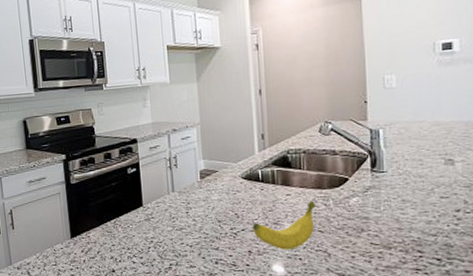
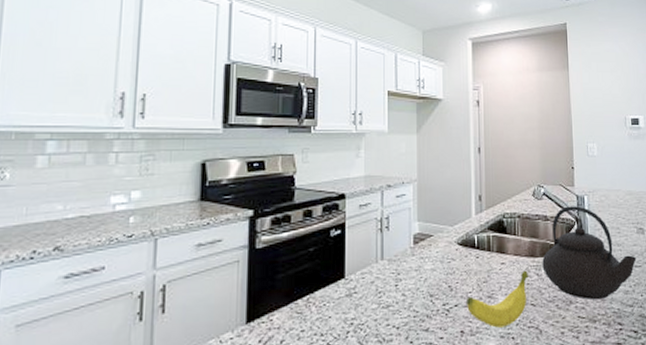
teapot: none [330,139,443,229] -> present [542,206,637,300]

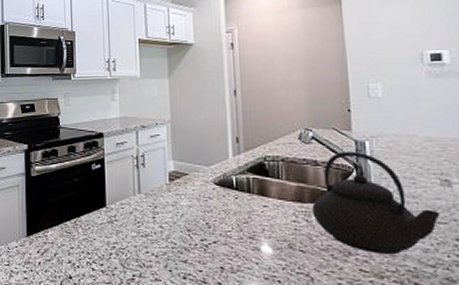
banana: present [465,270,528,328] -> none [225,215,295,270]

